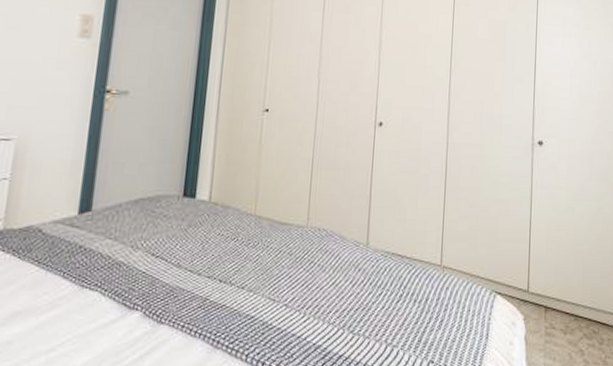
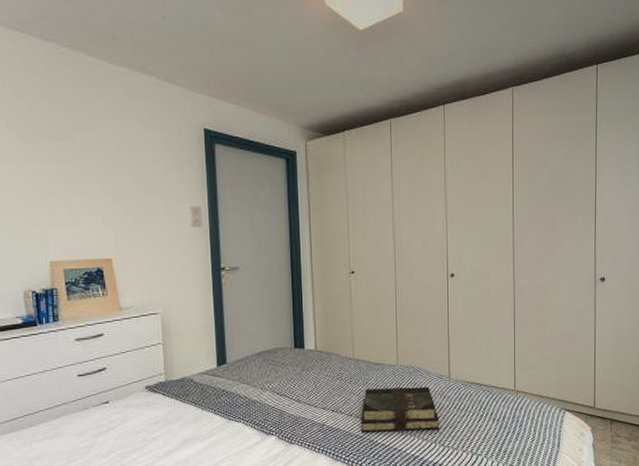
book: none [253,255,351,312] -> present [361,386,440,433]

